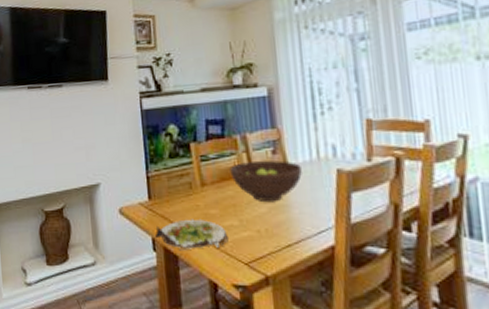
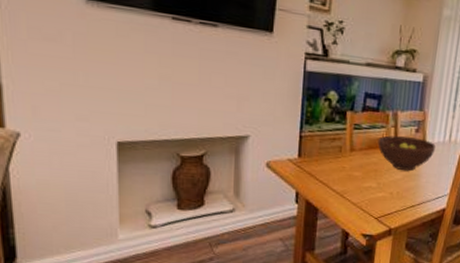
salad plate: present [155,218,228,251] -> none [300,178,366,205]

